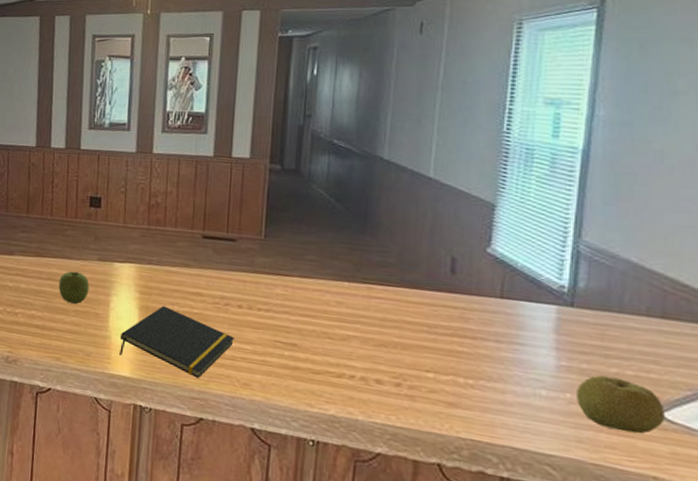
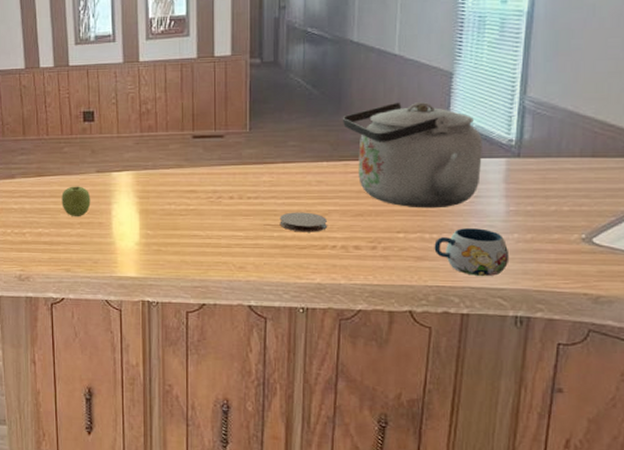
notepad: present [119,306,236,379] -> none [123,207,229,269]
coaster: none [292,331,345,358] -> present [279,212,327,232]
kettle: none [367,228,529,352] -> present [342,101,482,208]
mug: none [469,377,560,439] -> present [434,228,510,277]
fruit: present [577,375,665,434] -> none [523,214,594,260]

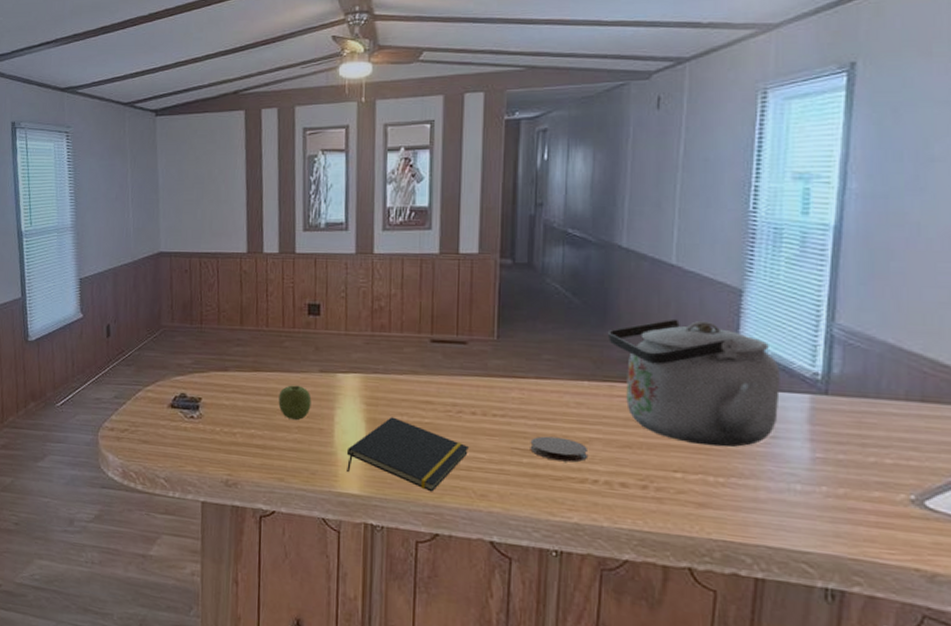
notepad: none [123,207,229,269] -> present [346,417,470,492]
mug: present [434,228,510,277] -> none [720,473,816,536]

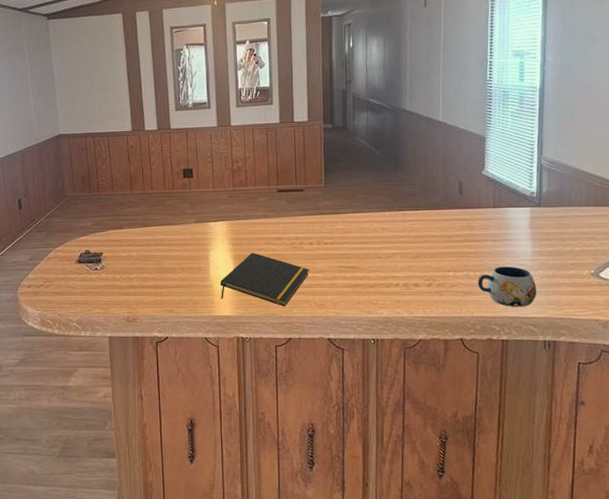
fruit: present [278,385,312,420] -> none [165,235,191,262]
coaster: present [530,436,587,463] -> none [352,255,391,273]
kettle: present [607,318,780,447] -> none [400,160,512,251]
mug: none [720,473,816,536] -> present [478,267,537,308]

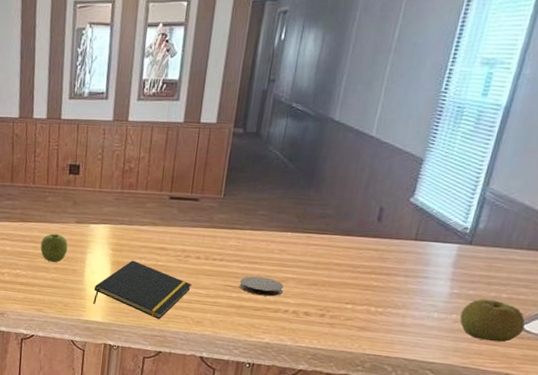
fruit: none [165,235,191,262] -> present [40,233,68,262]
coaster: none [352,255,391,273] -> present [239,276,283,297]
mug: present [478,267,537,308] -> none [377,305,445,351]
fruit: none [546,254,600,292] -> present [460,299,525,343]

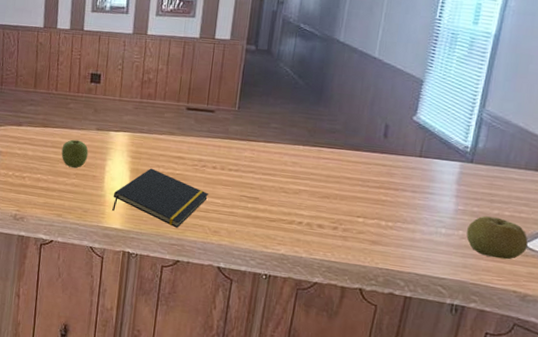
coaster: present [239,276,283,297] -> none [254,187,297,208]

